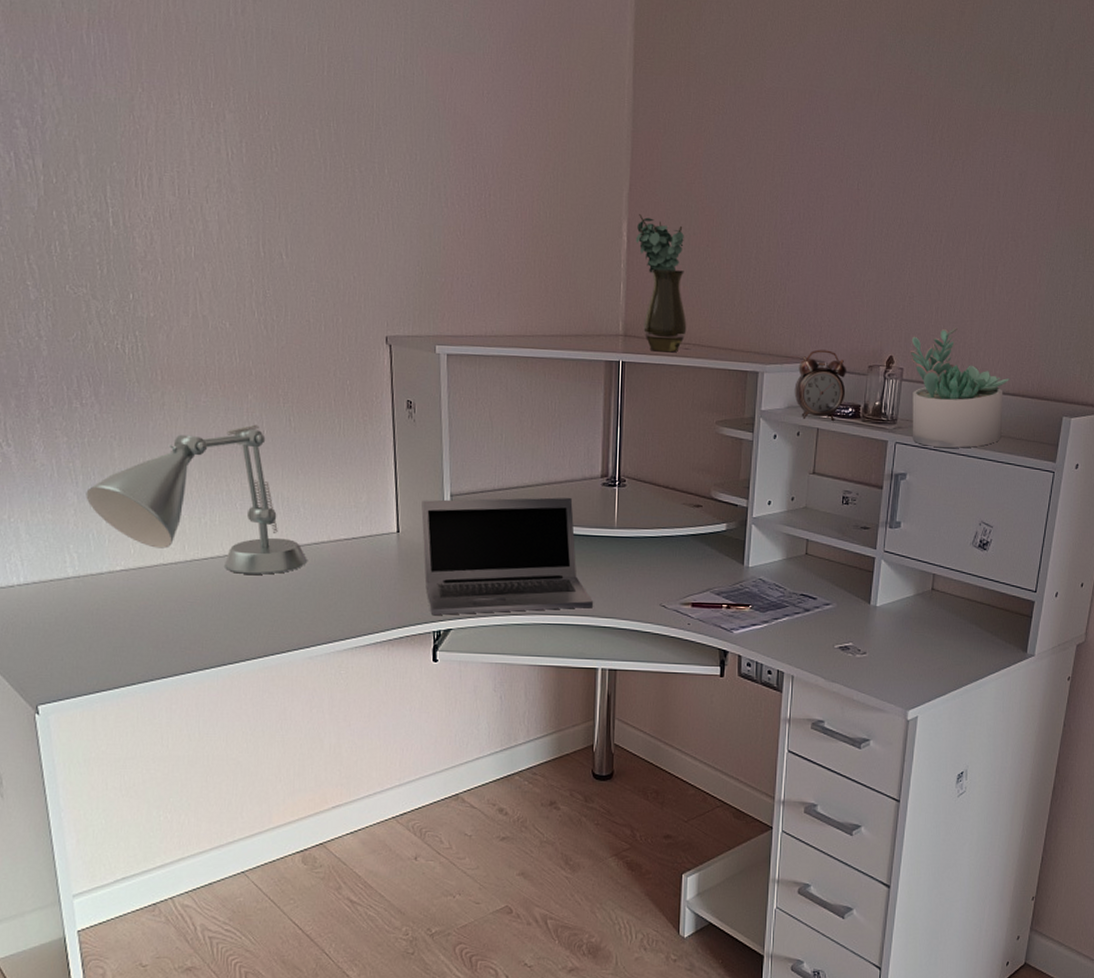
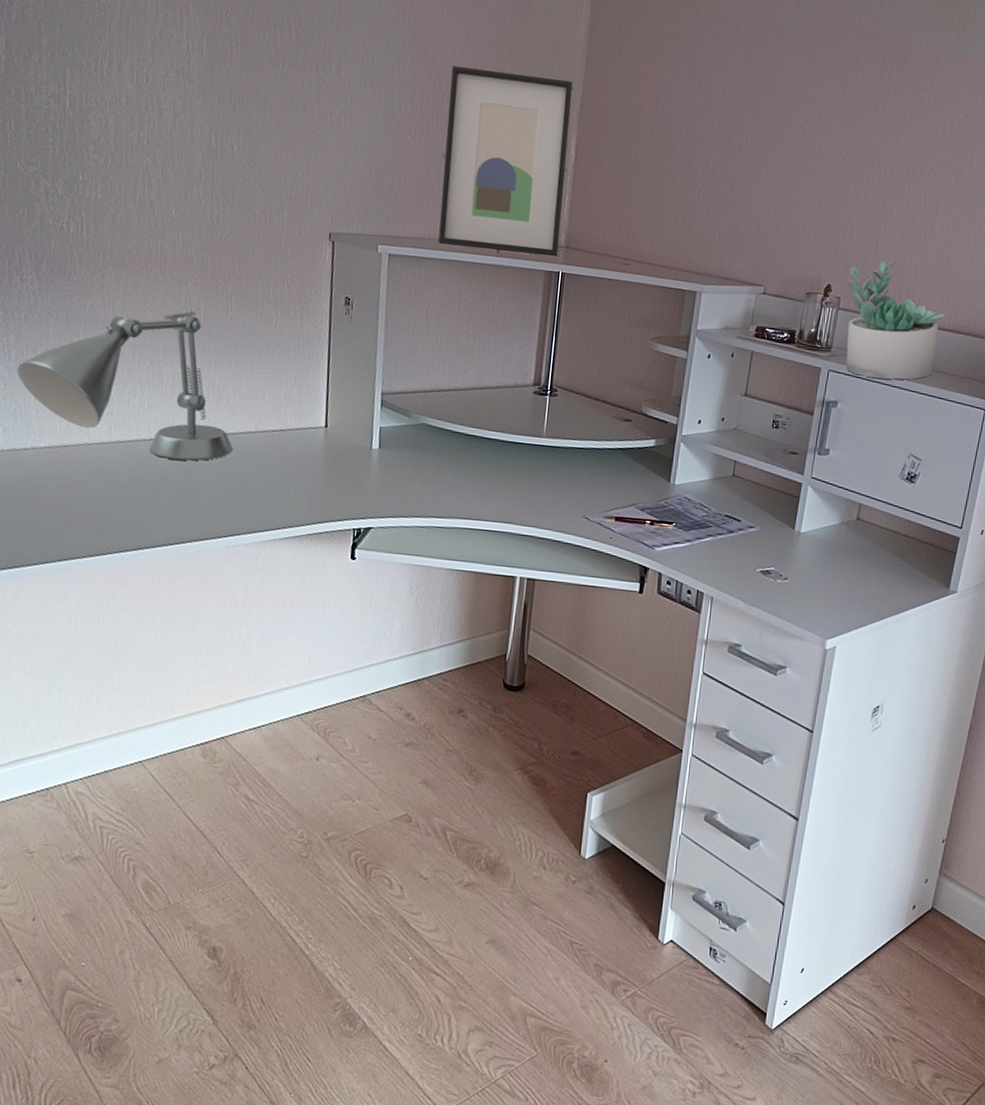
laptop: present [421,497,593,615] -> none [349,396,516,515]
picture frame: none [493,156,622,346] -> present [438,65,575,257]
vase: present [636,214,687,353] -> none [583,130,632,267]
alarm clock: present [794,349,847,421] -> none [730,273,785,344]

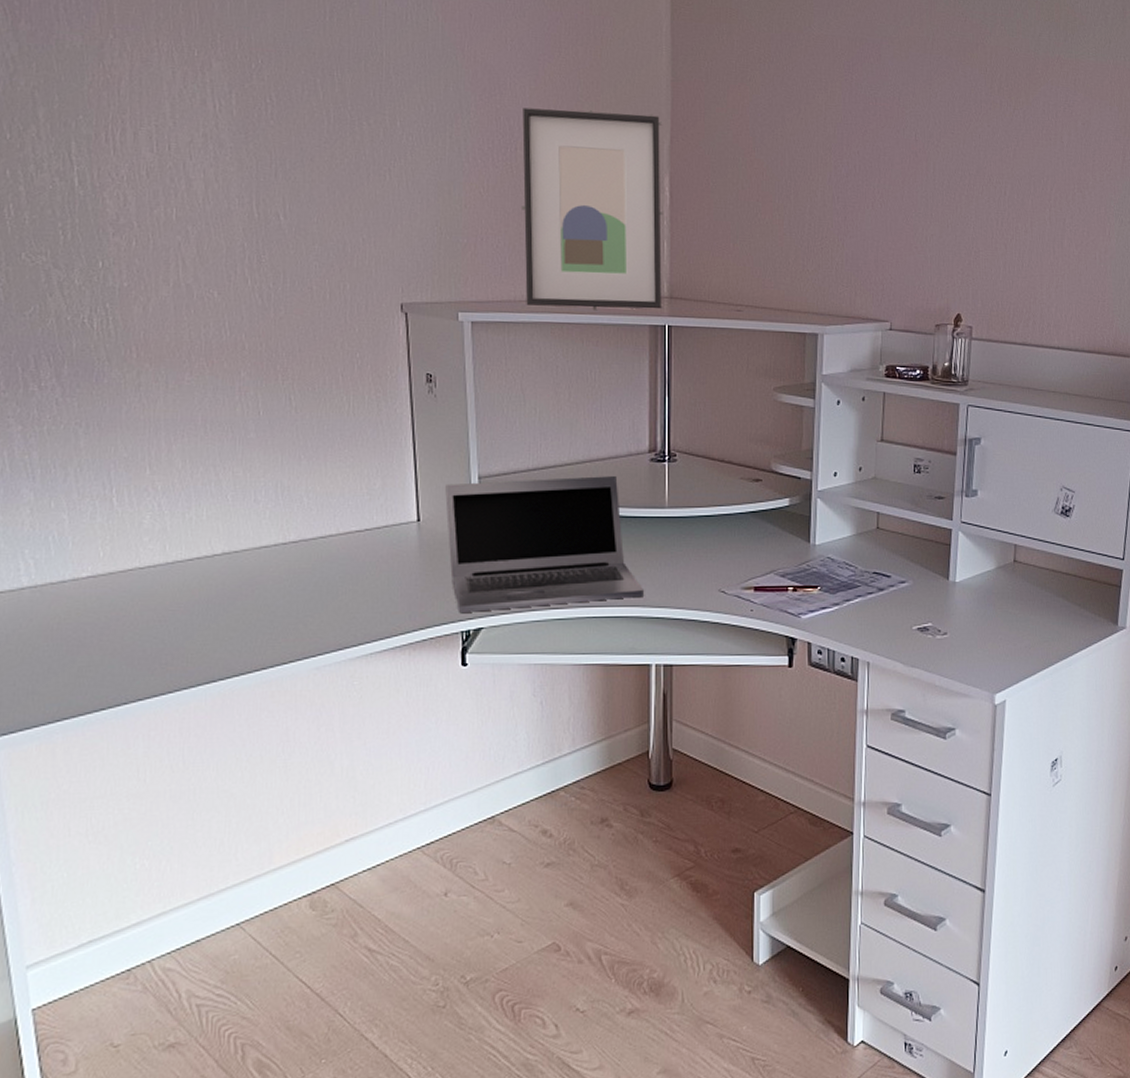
desk lamp: present [17,311,233,461] -> none [44,405,312,575]
laptop: none [349,396,516,515] -> present [445,476,643,612]
succulent plant: present [845,260,947,380] -> none [978,283,1085,410]

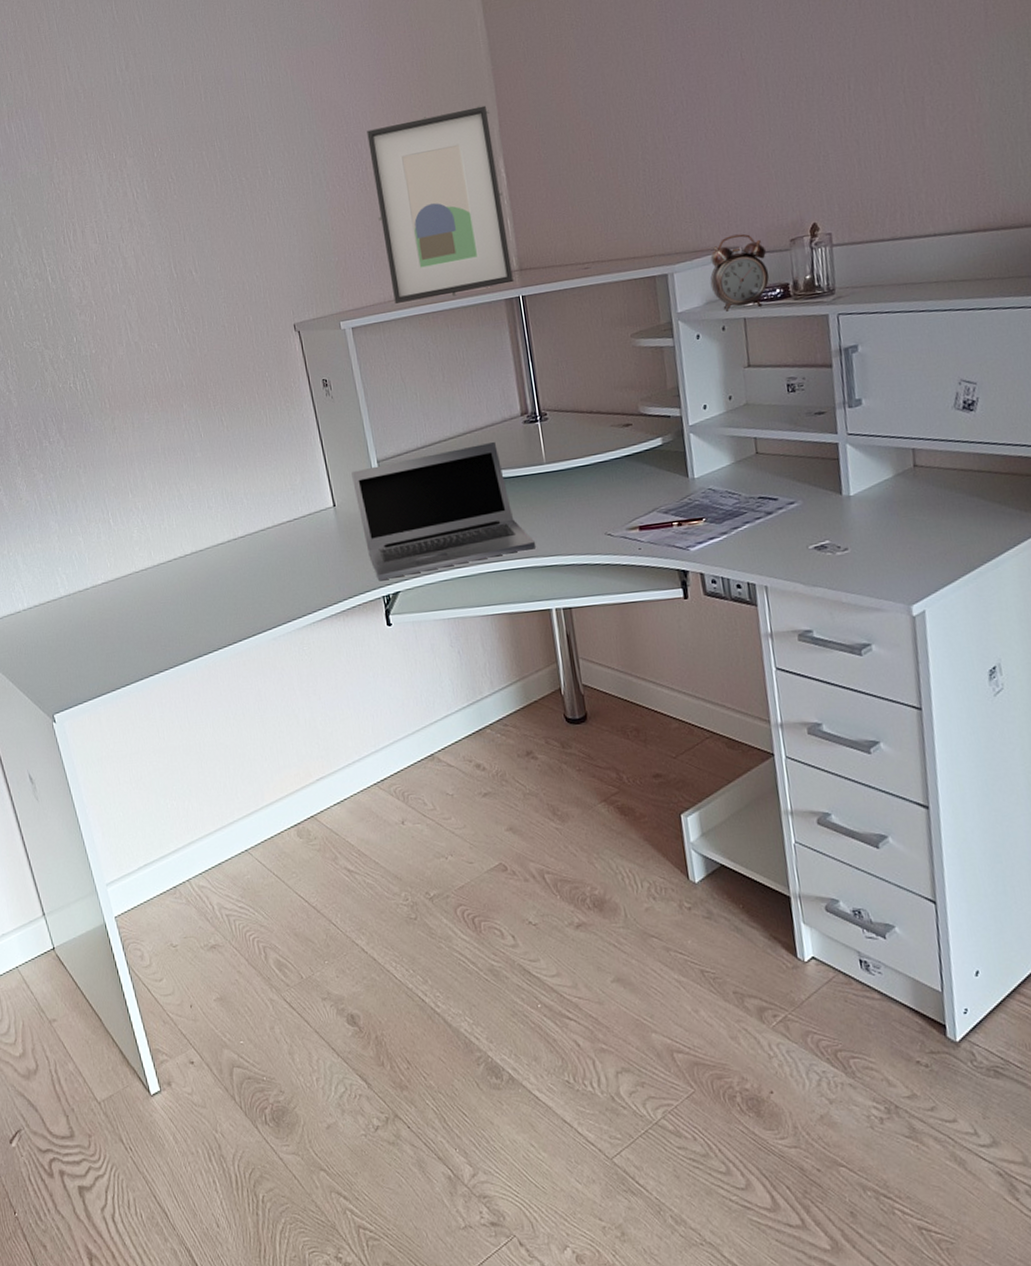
alarm clock: none [857,308,913,384] -> present [710,233,770,312]

